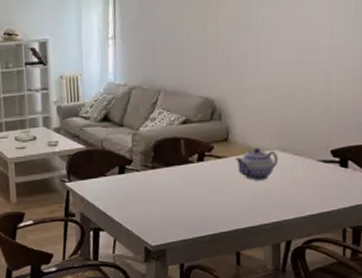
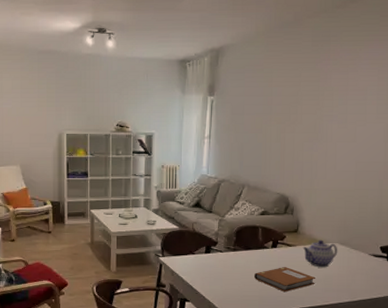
notebook: none [178,183,253,212] -> present [253,267,315,292]

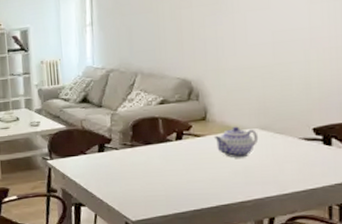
notebook: present [253,267,315,292] -> none [157,160,233,188]

